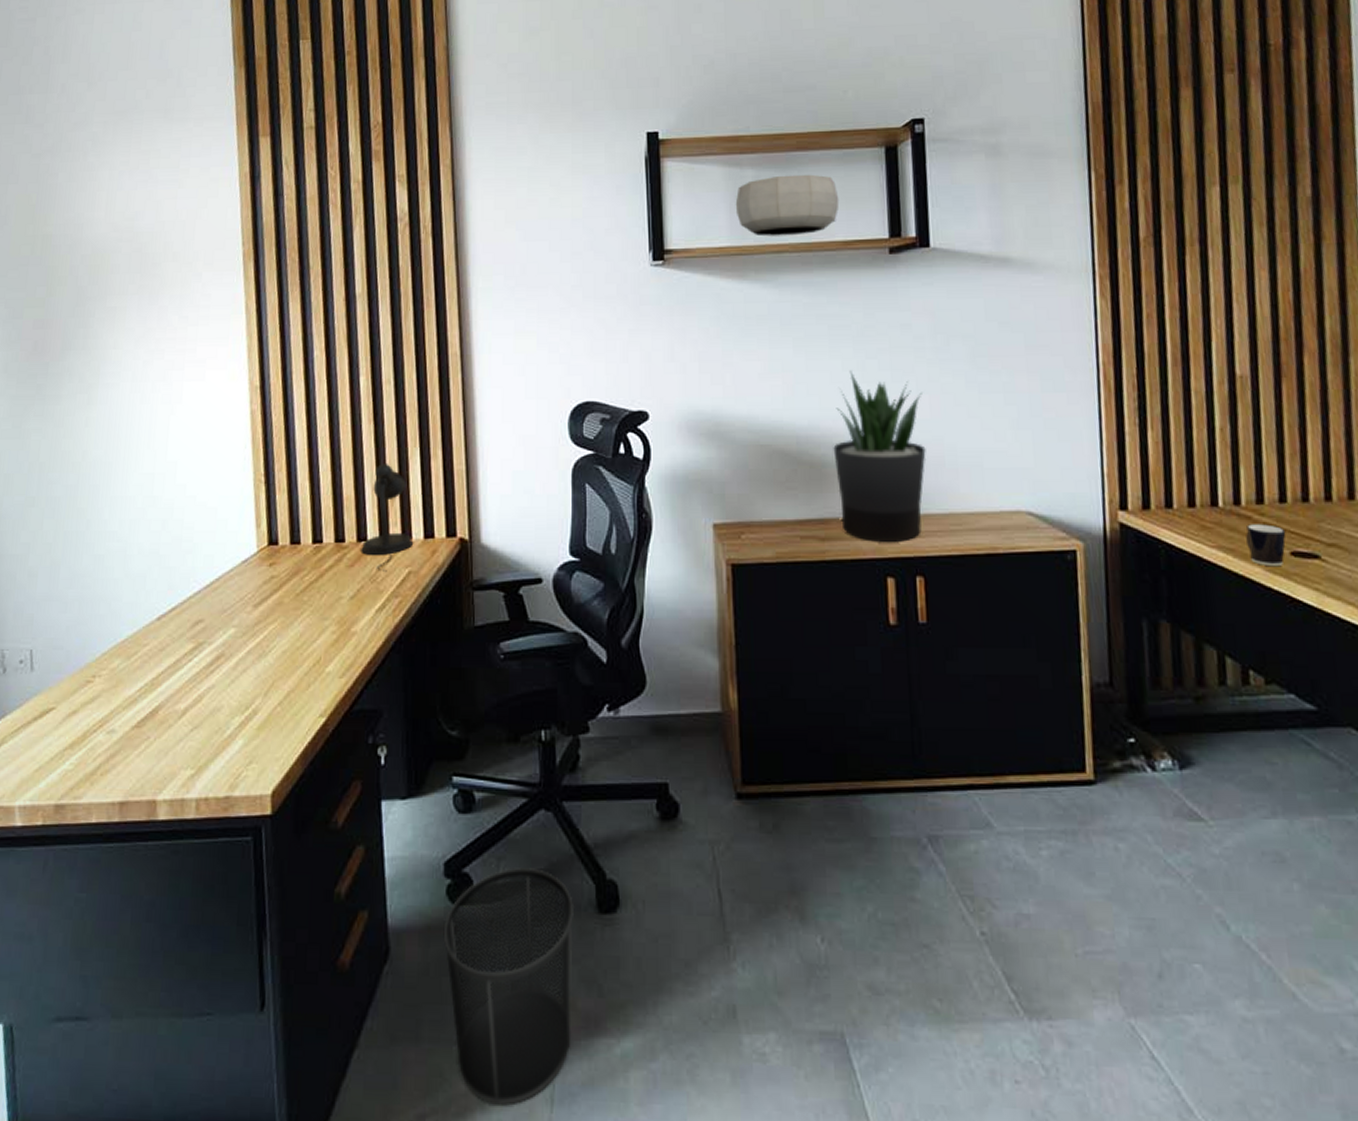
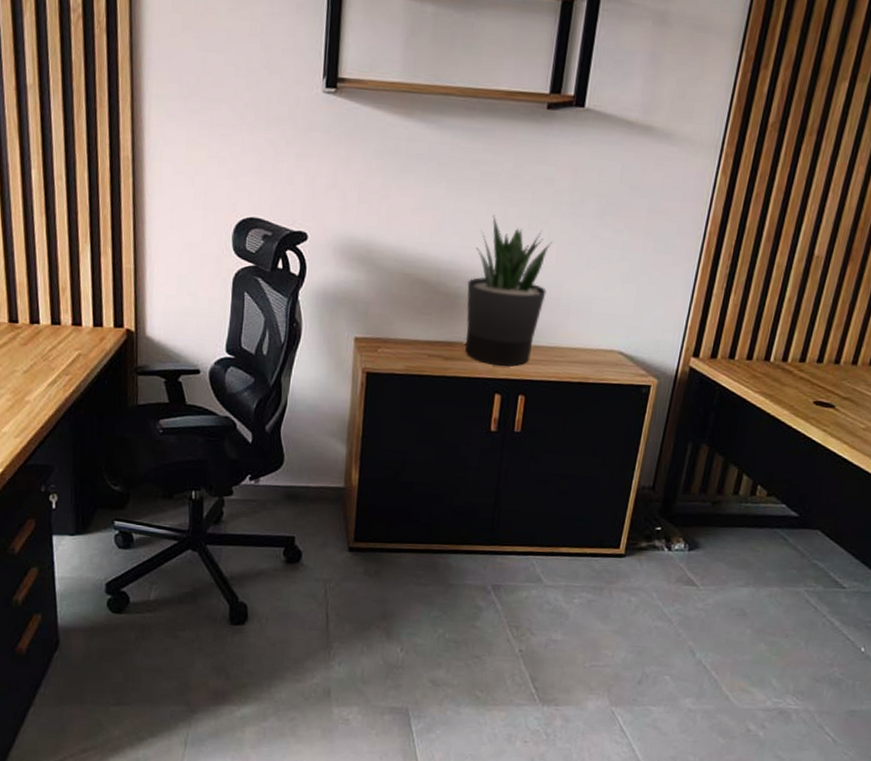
desk lamp: present [361,464,414,572] -> none [33,255,84,352]
waste bin: present [443,867,573,1106] -> none [104,589,211,746]
decorative bowl: present [735,174,839,237] -> none [411,16,511,80]
mug: present [1246,524,1286,567] -> none [782,377,816,412]

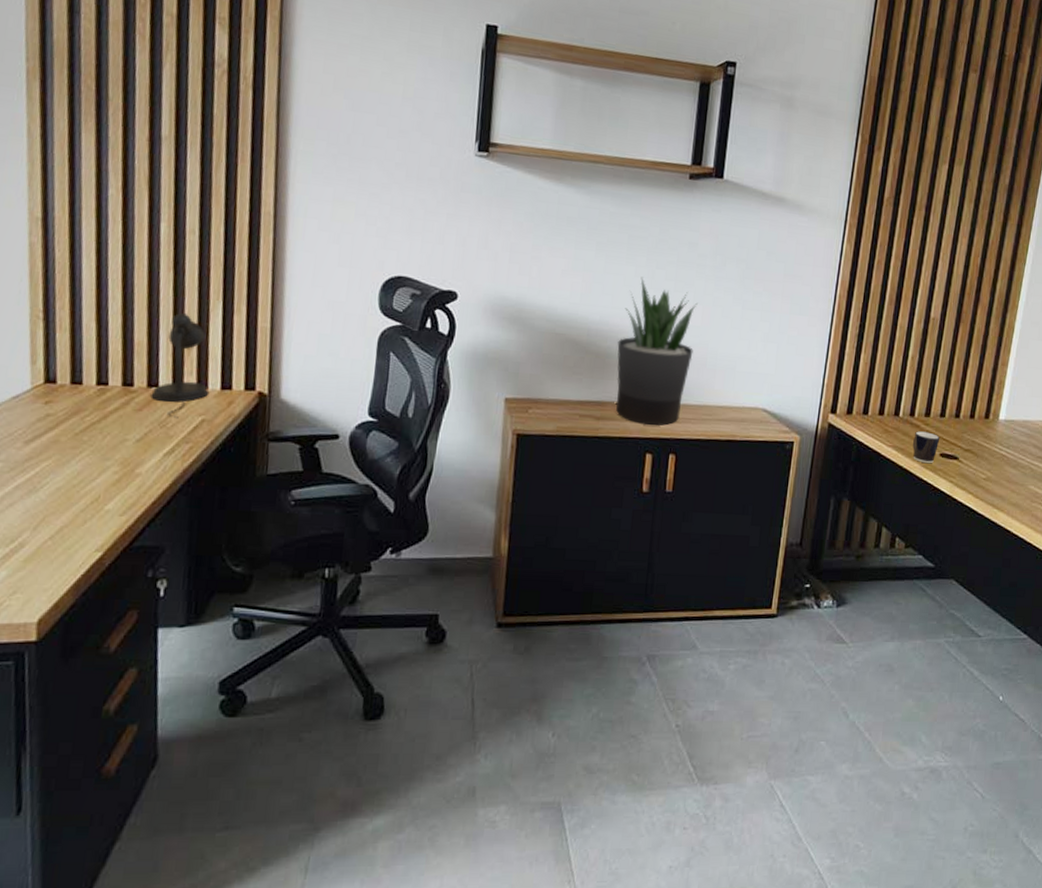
desk lamp: none [33,255,84,352] -> present [151,313,210,418]
mug: none [782,377,816,412] -> present [913,431,940,464]

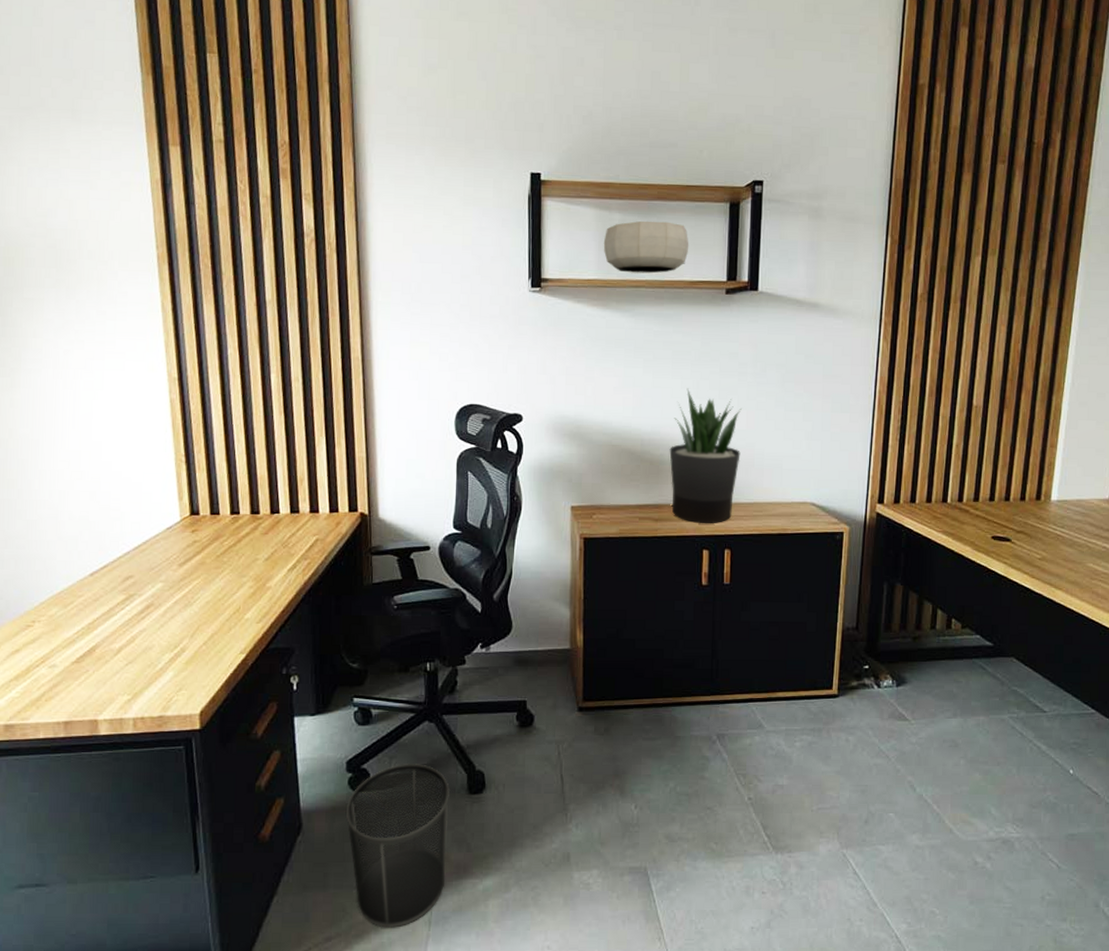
desk lamp: present [151,313,210,418] -> none [274,450,321,539]
waste bin: none [213,685,342,877] -> present [345,764,450,928]
decorative bowl: none [561,90,655,150] -> present [603,221,689,274]
mug: present [913,431,940,464] -> none [963,516,991,547]

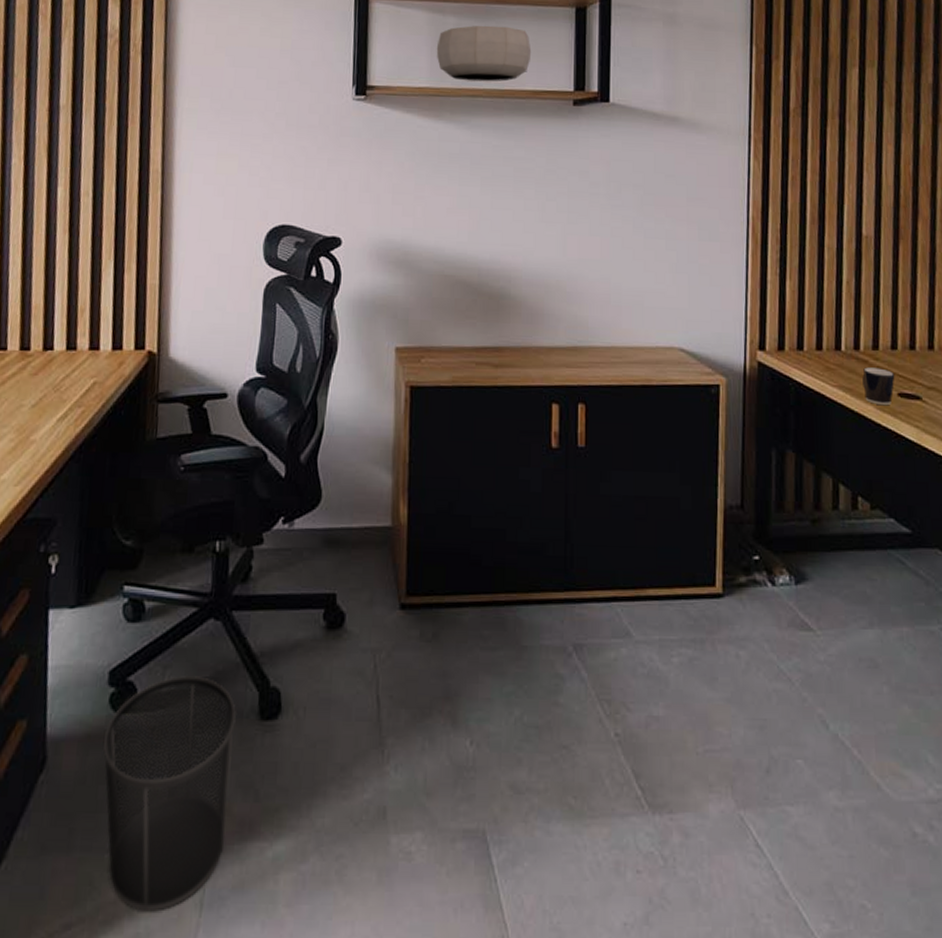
planter: present [669,388,742,524] -> none [511,210,594,372]
mug: none [963,516,991,547] -> present [862,367,895,406]

